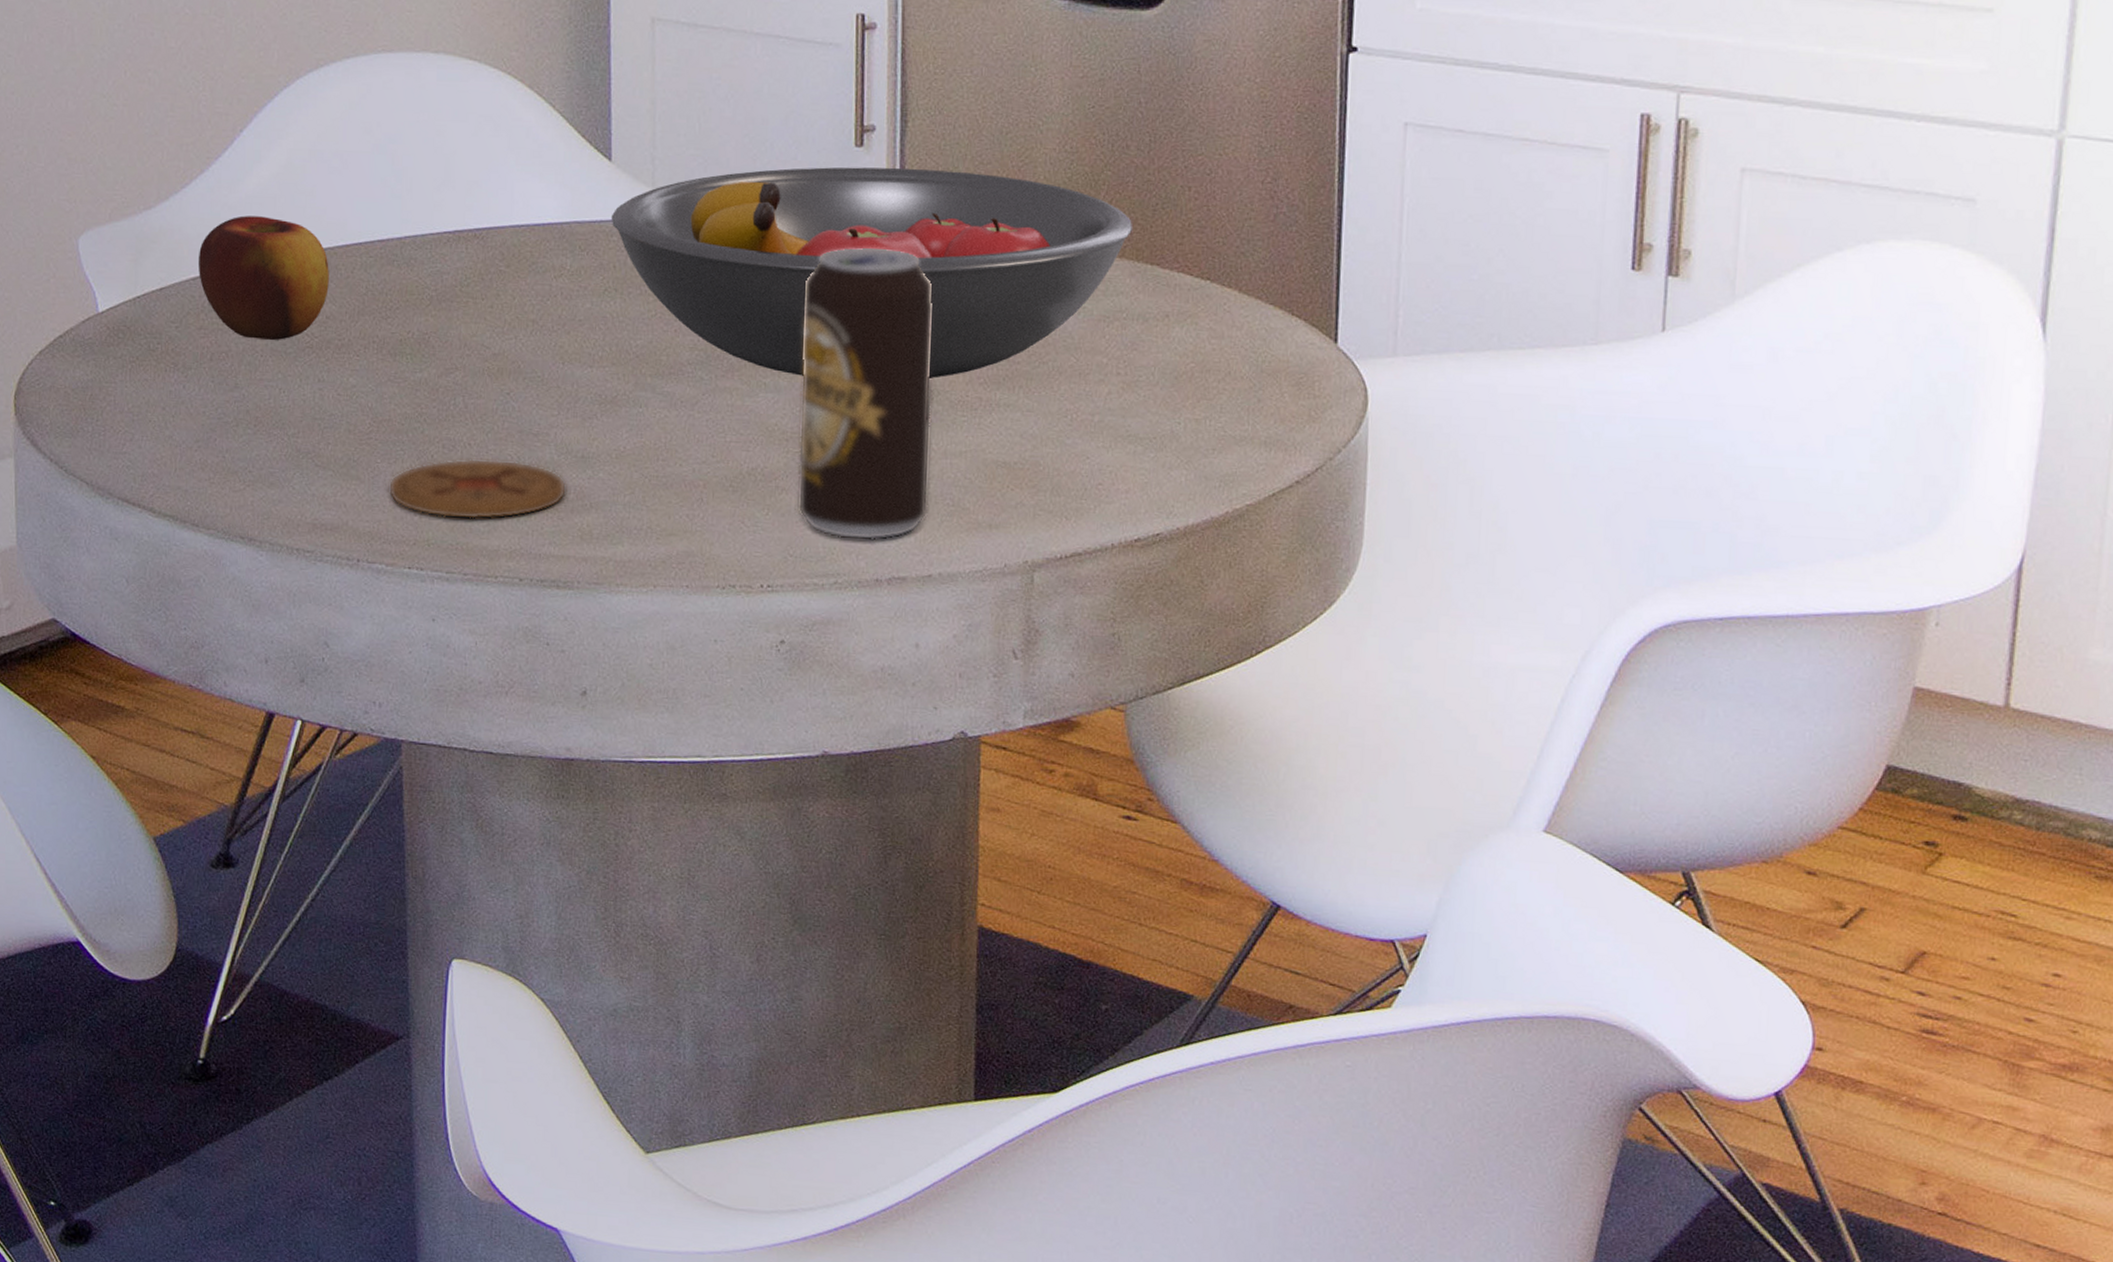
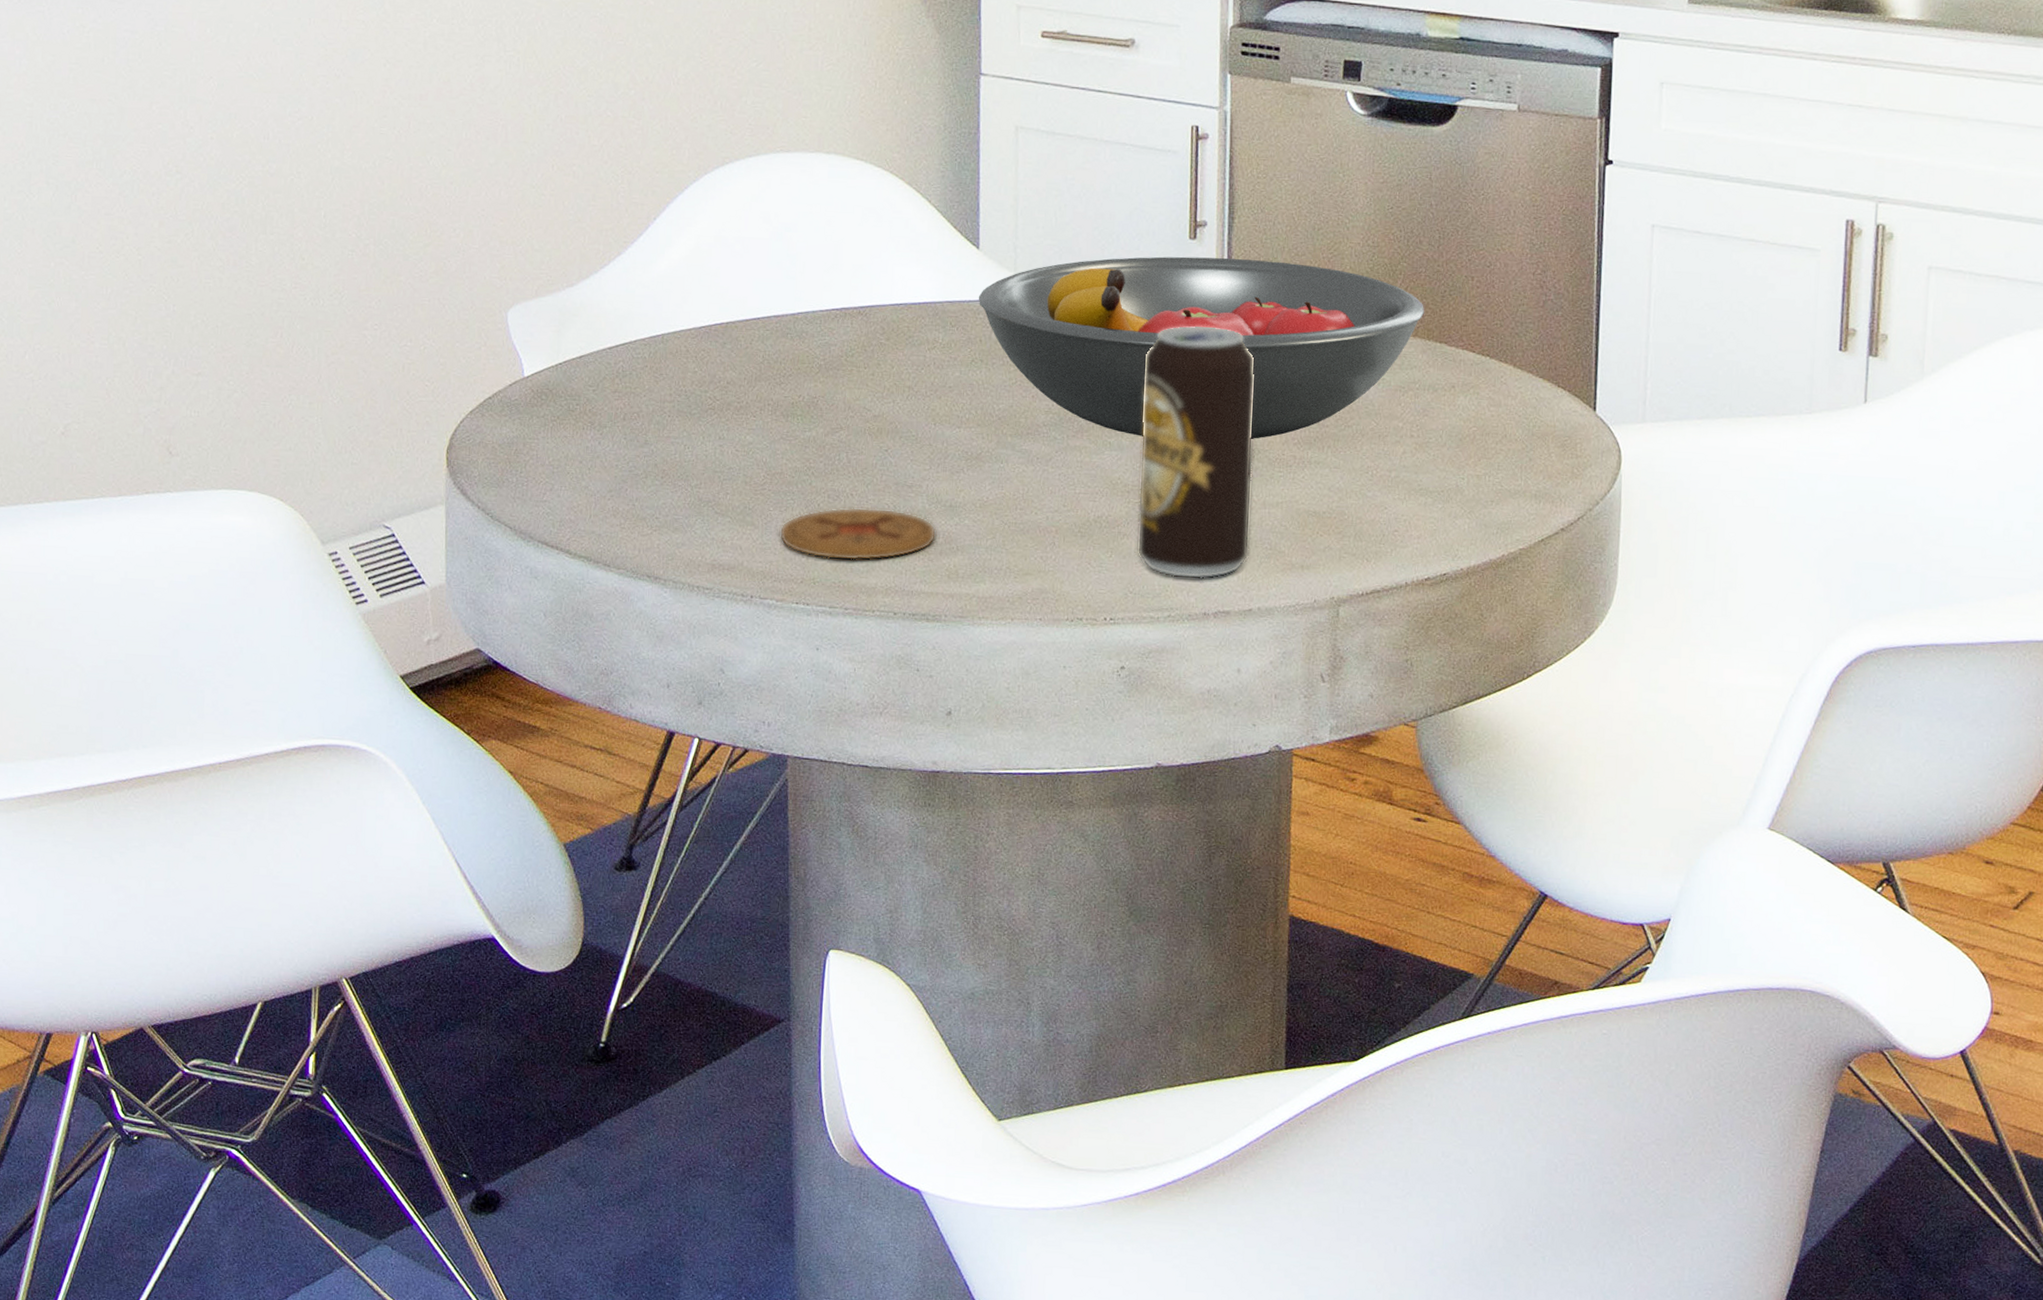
apple: present [199,215,329,340] -> none [614,293,731,402]

